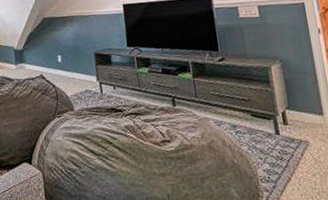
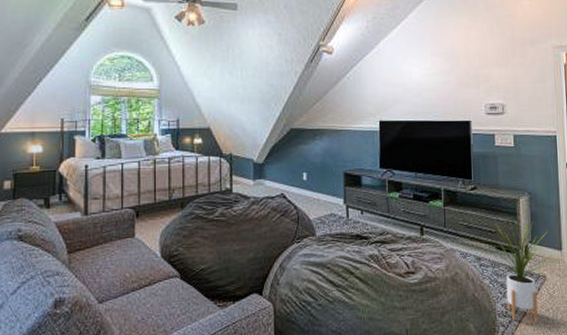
house plant: none [247,87,312,189] -> present [495,220,551,324]

